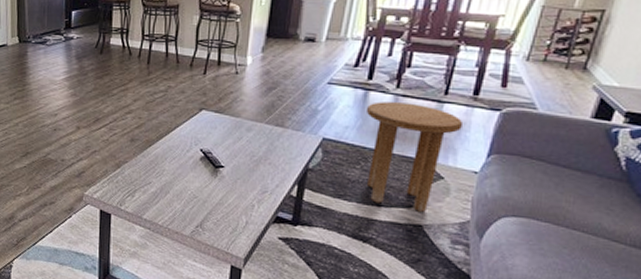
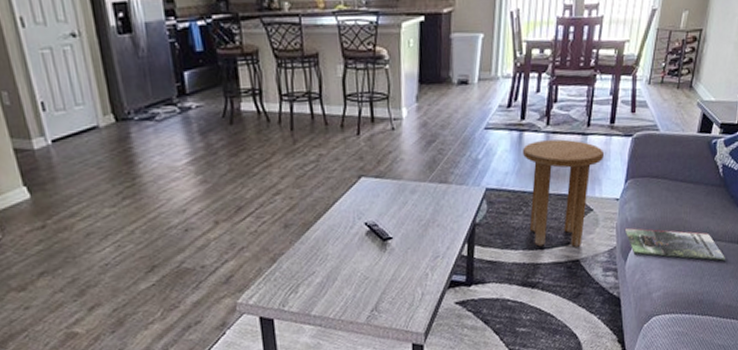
magazine: none [482,203,624,266] -> present [624,227,725,261]

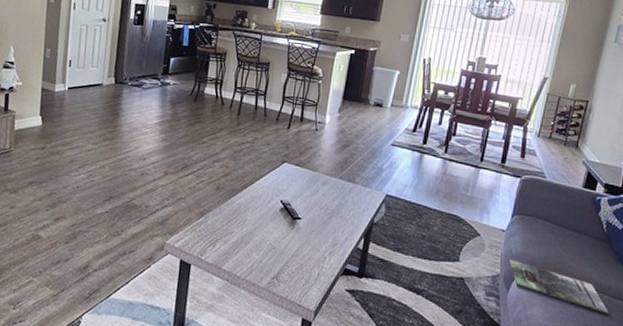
side table: present [523,139,603,247] -> none [420,164,493,266]

